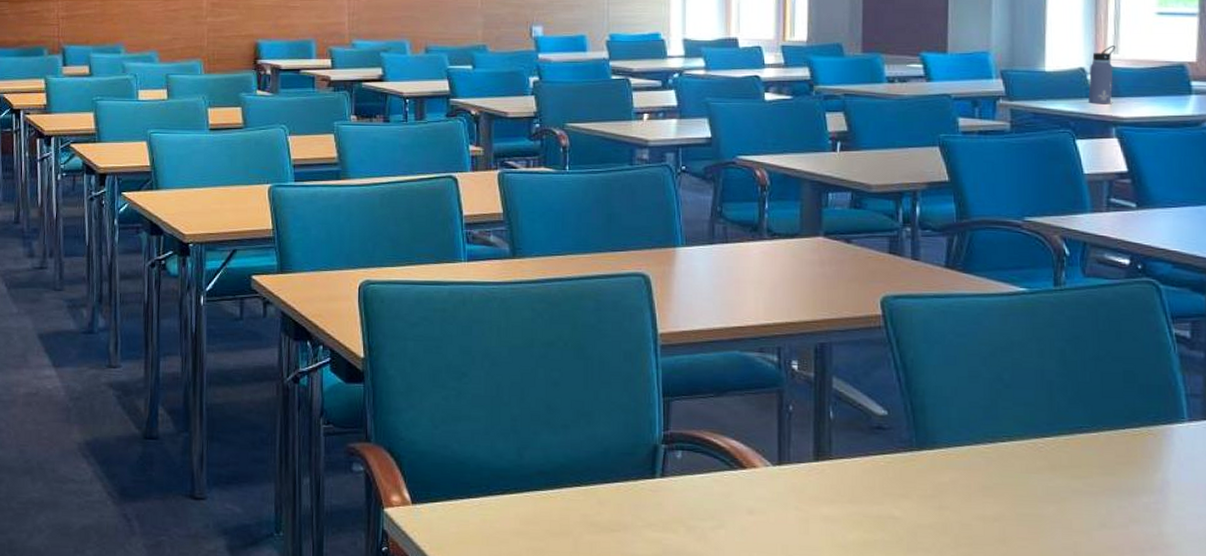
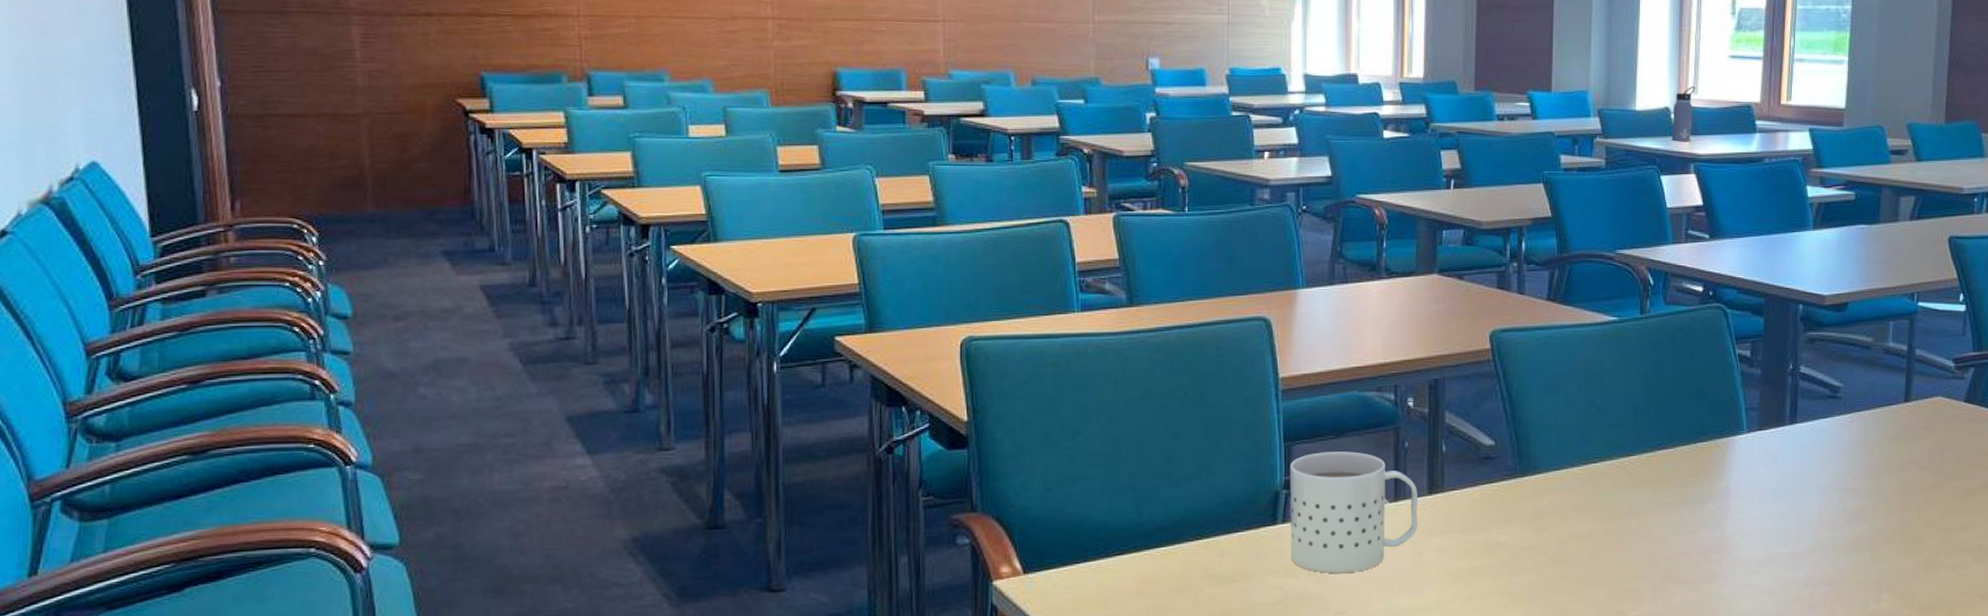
mug: none [668,409,804,534] -> present [1289,451,1418,573]

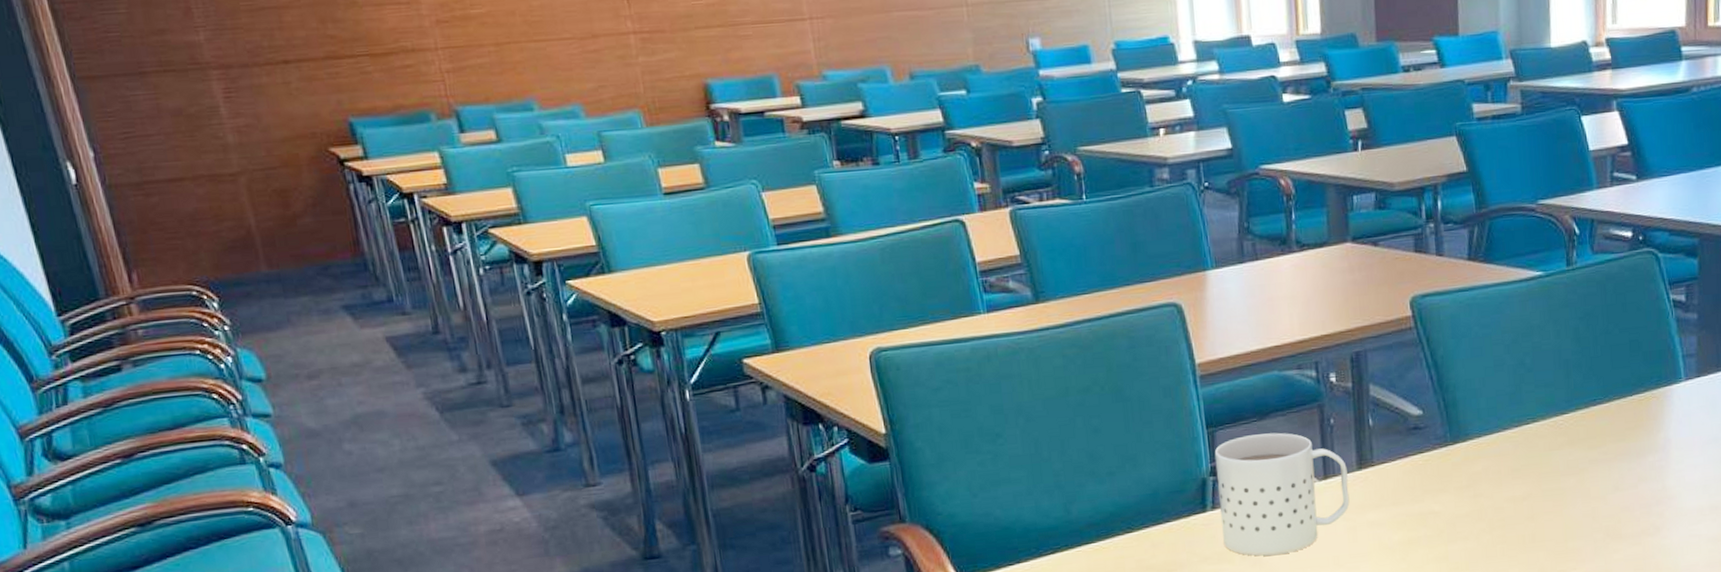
water bottle: present [1672,86,1696,142] -> none [1590,15,1615,78]

